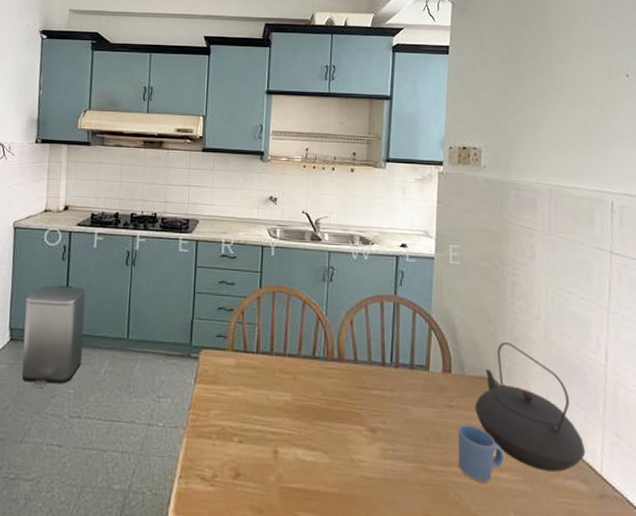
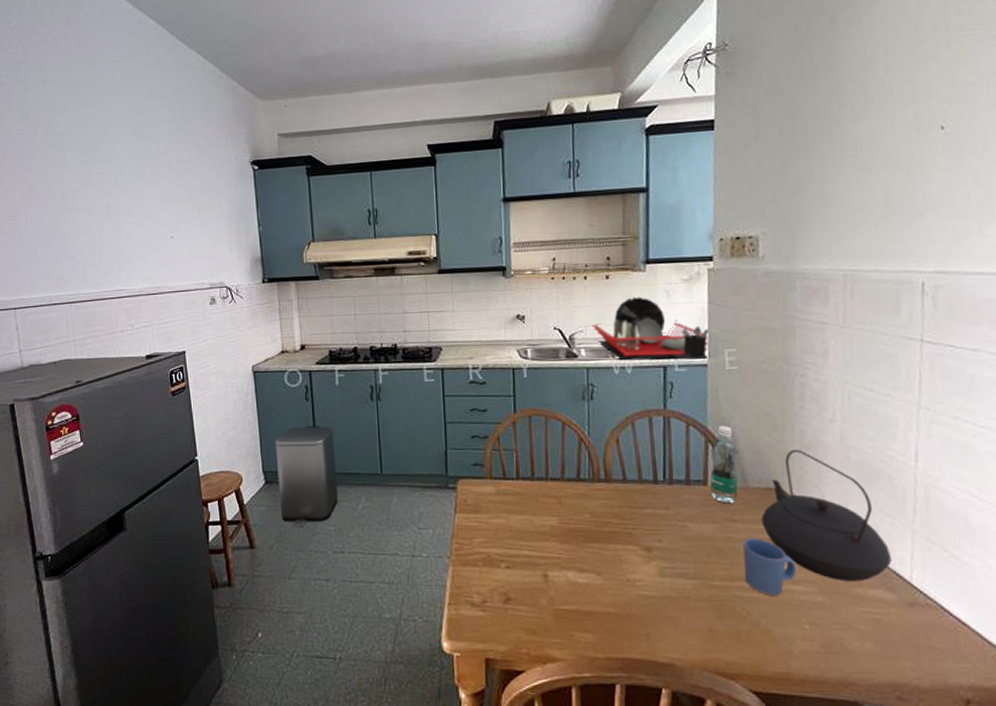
dish rack: none [335,190,439,252] -> present [590,296,711,361]
bottle: none [431,314,458,390] -> present [710,425,739,504]

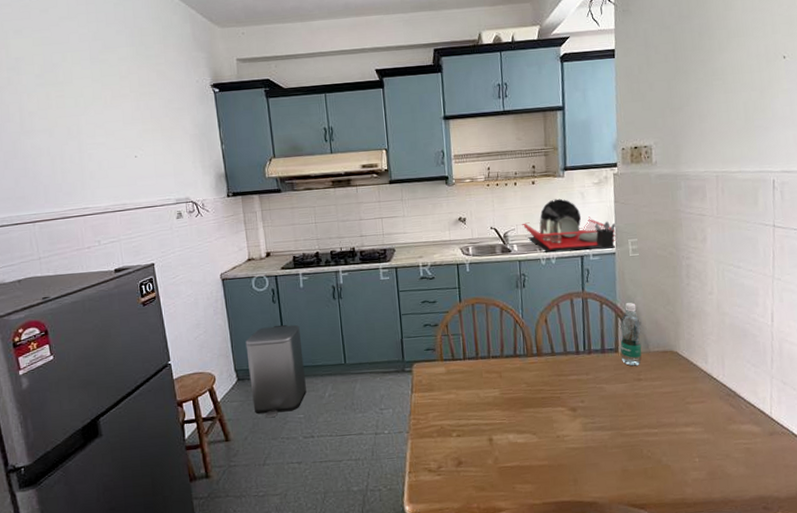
mug: present [743,538,797,596] -> none [647,392,688,438]
teapot: present [761,449,892,581] -> none [660,317,757,421]

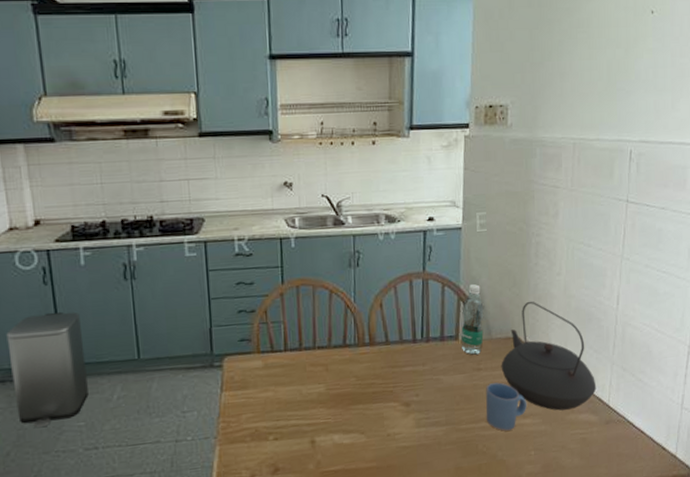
dish rack: present [521,198,618,253] -> none [357,163,466,227]
mug: none [647,392,688,438] -> present [486,382,526,431]
teapot: none [660,317,757,421] -> present [501,301,597,411]

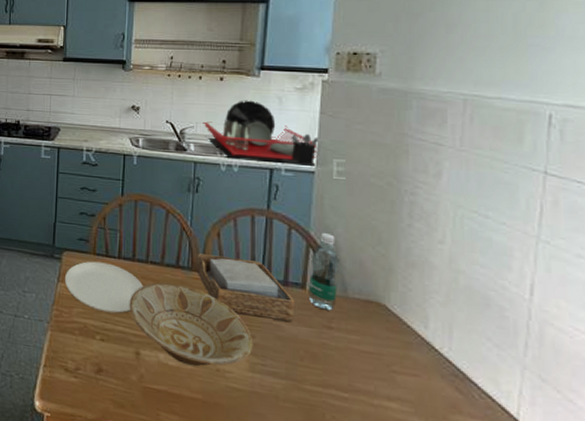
plate: none [228,358,314,411] -> present [64,261,144,314]
bowl: none [300,363,418,439] -> present [129,282,253,367]
dish rack: none [357,163,466,227] -> present [201,100,321,166]
napkin holder: none [361,323,451,377] -> present [195,253,296,322]
mug: present [486,382,526,431] -> none [337,347,392,410]
teapot: present [501,301,597,411] -> none [358,265,498,410]

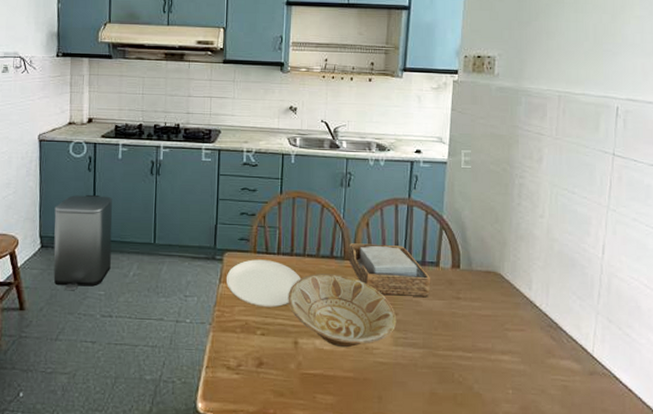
dish rack: present [201,100,321,166] -> none [352,99,452,157]
bottle: present [308,232,340,311] -> none [441,215,467,283]

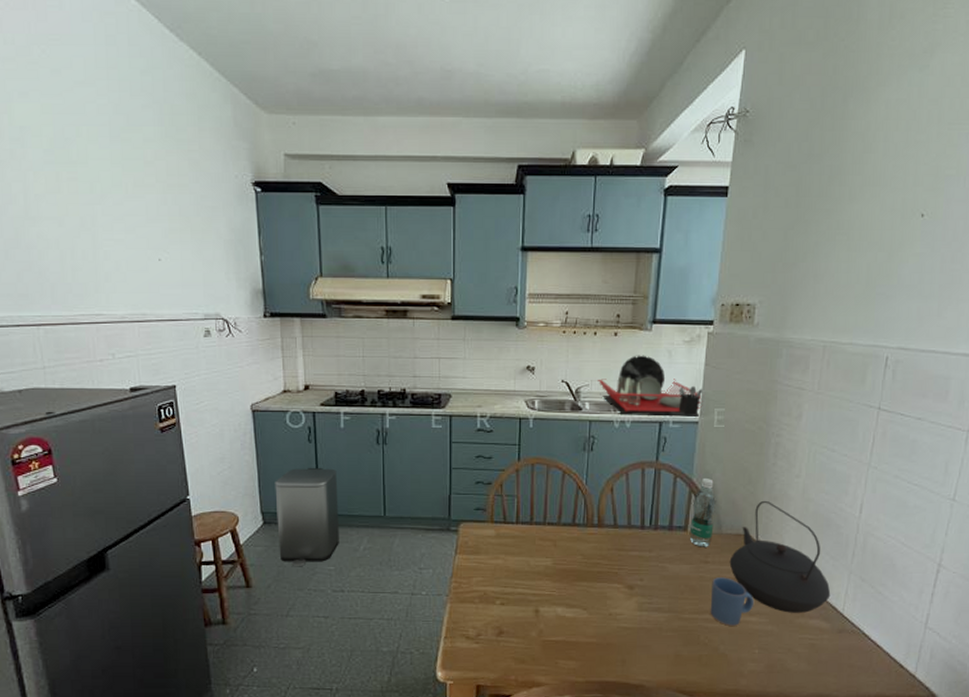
plate: present [225,259,302,308] -> none [462,529,542,577]
bowl: present [288,273,397,348] -> none [528,542,642,614]
napkin holder: present [347,243,431,297] -> none [590,510,679,561]
dish rack: none [352,99,452,157] -> present [596,355,704,417]
bottle: none [441,215,467,283] -> present [689,477,717,547]
mug: none [463,314,505,364] -> present [710,577,753,626]
teapot: none [480,239,580,353] -> present [729,500,831,613]

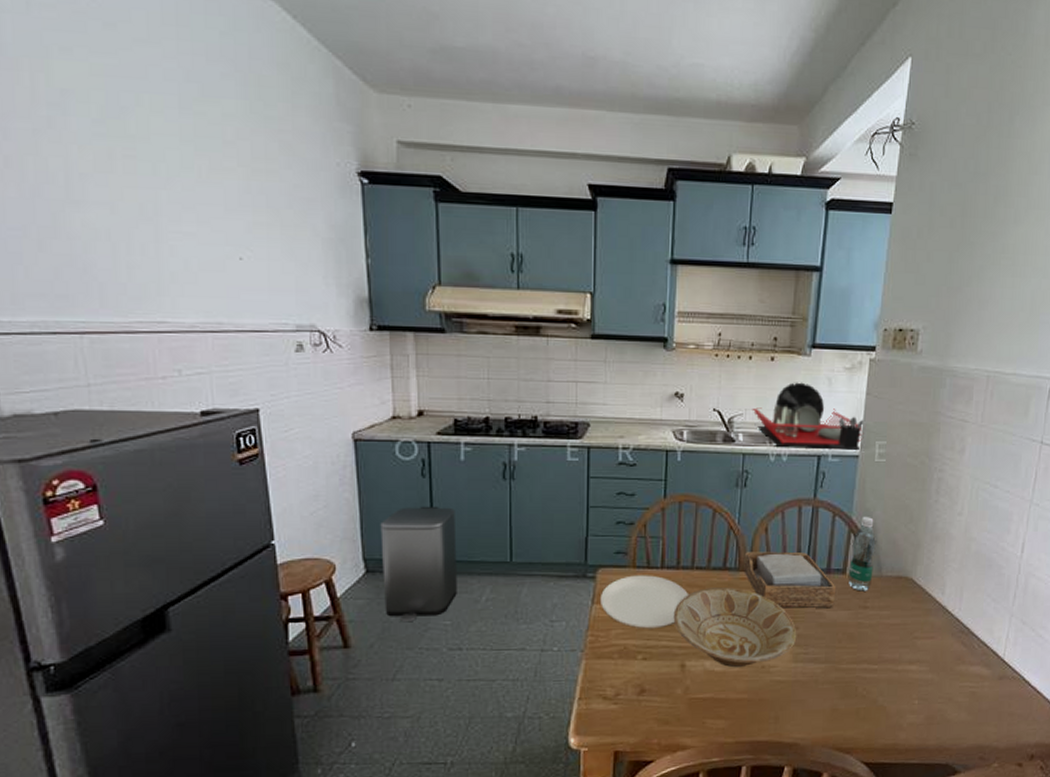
plate: none [462,529,542,577] -> present [599,575,689,629]
bowl: none [528,542,642,614] -> present [673,587,797,668]
napkin holder: none [590,510,679,561] -> present [742,551,837,608]
mug: present [710,577,753,626] -> none [868,623,914,676]
teapot: present [729,500,831,613] -> none [889,540,992,660]

